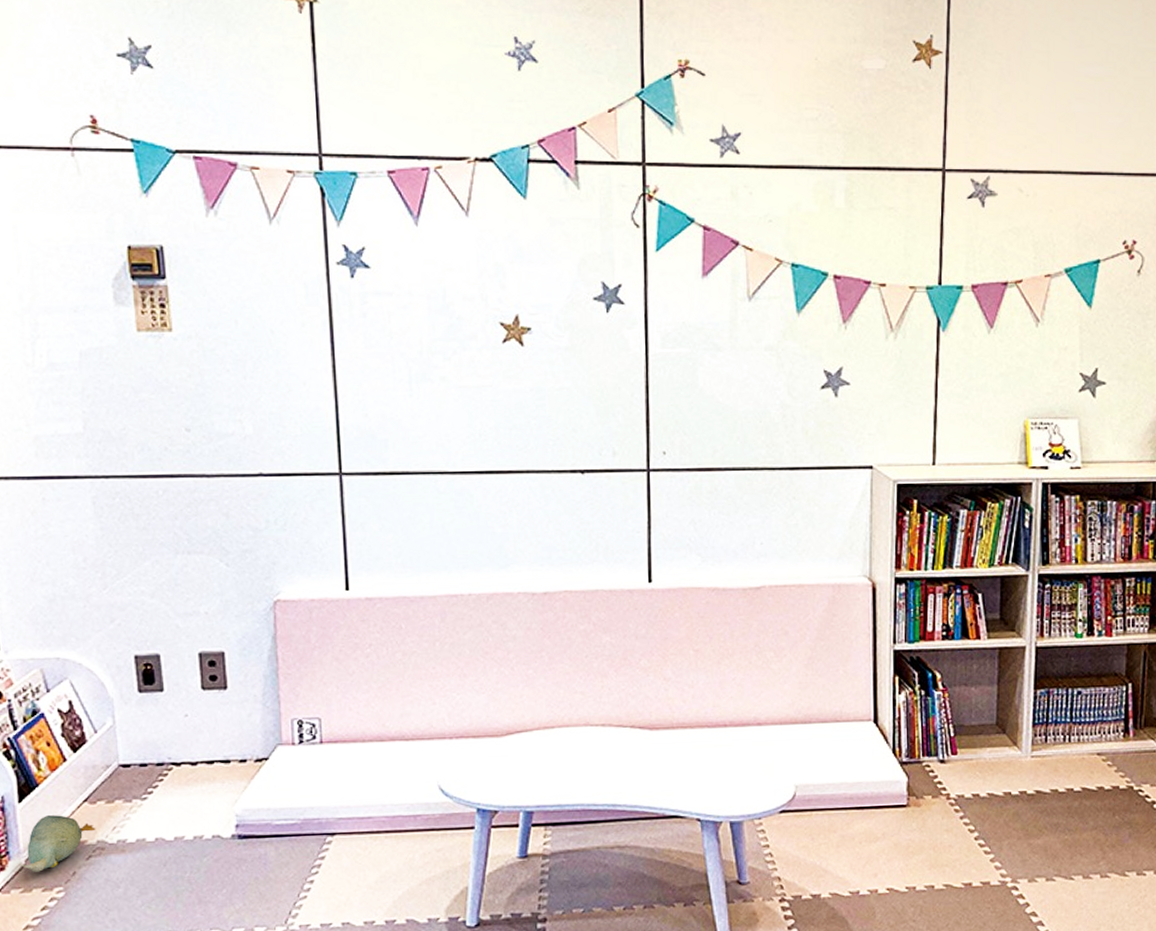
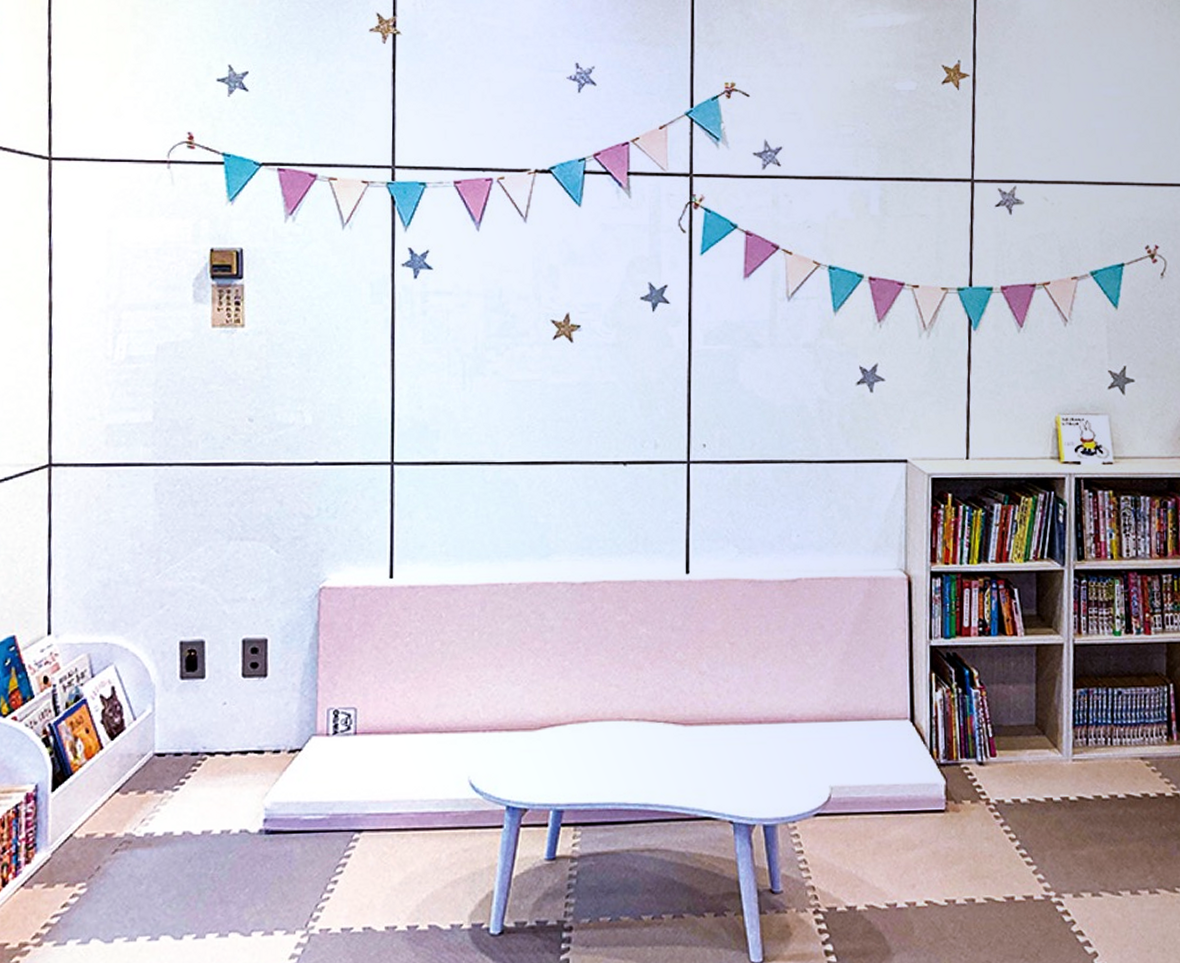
plush toy: present [18,815,96,872] -> none [44,805,125,866]

